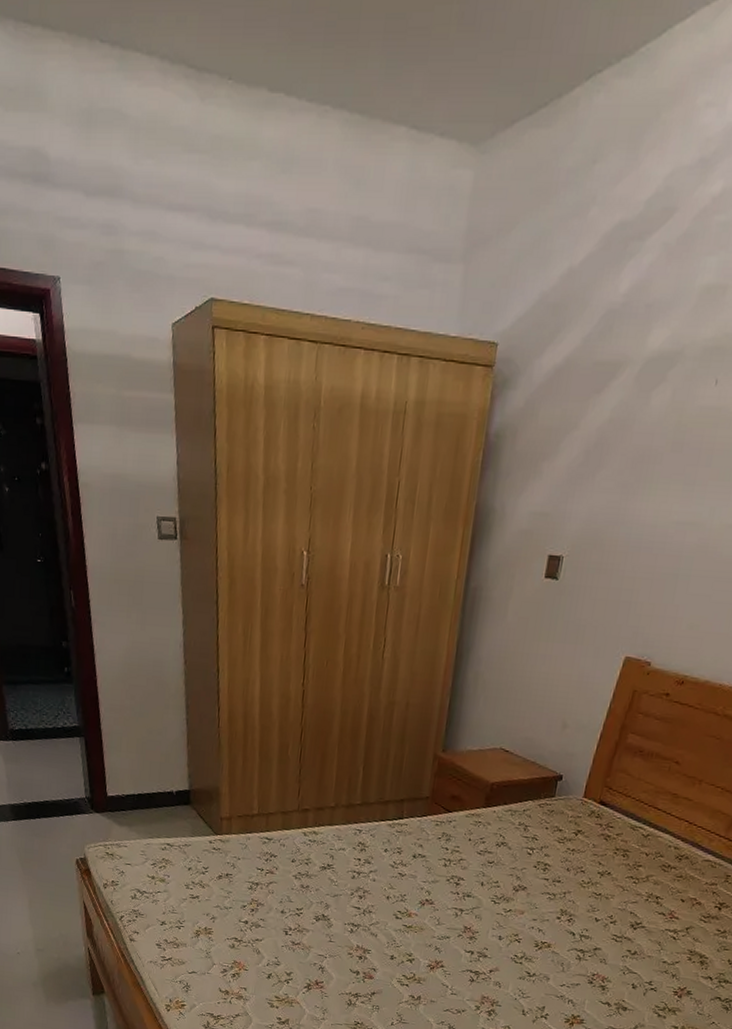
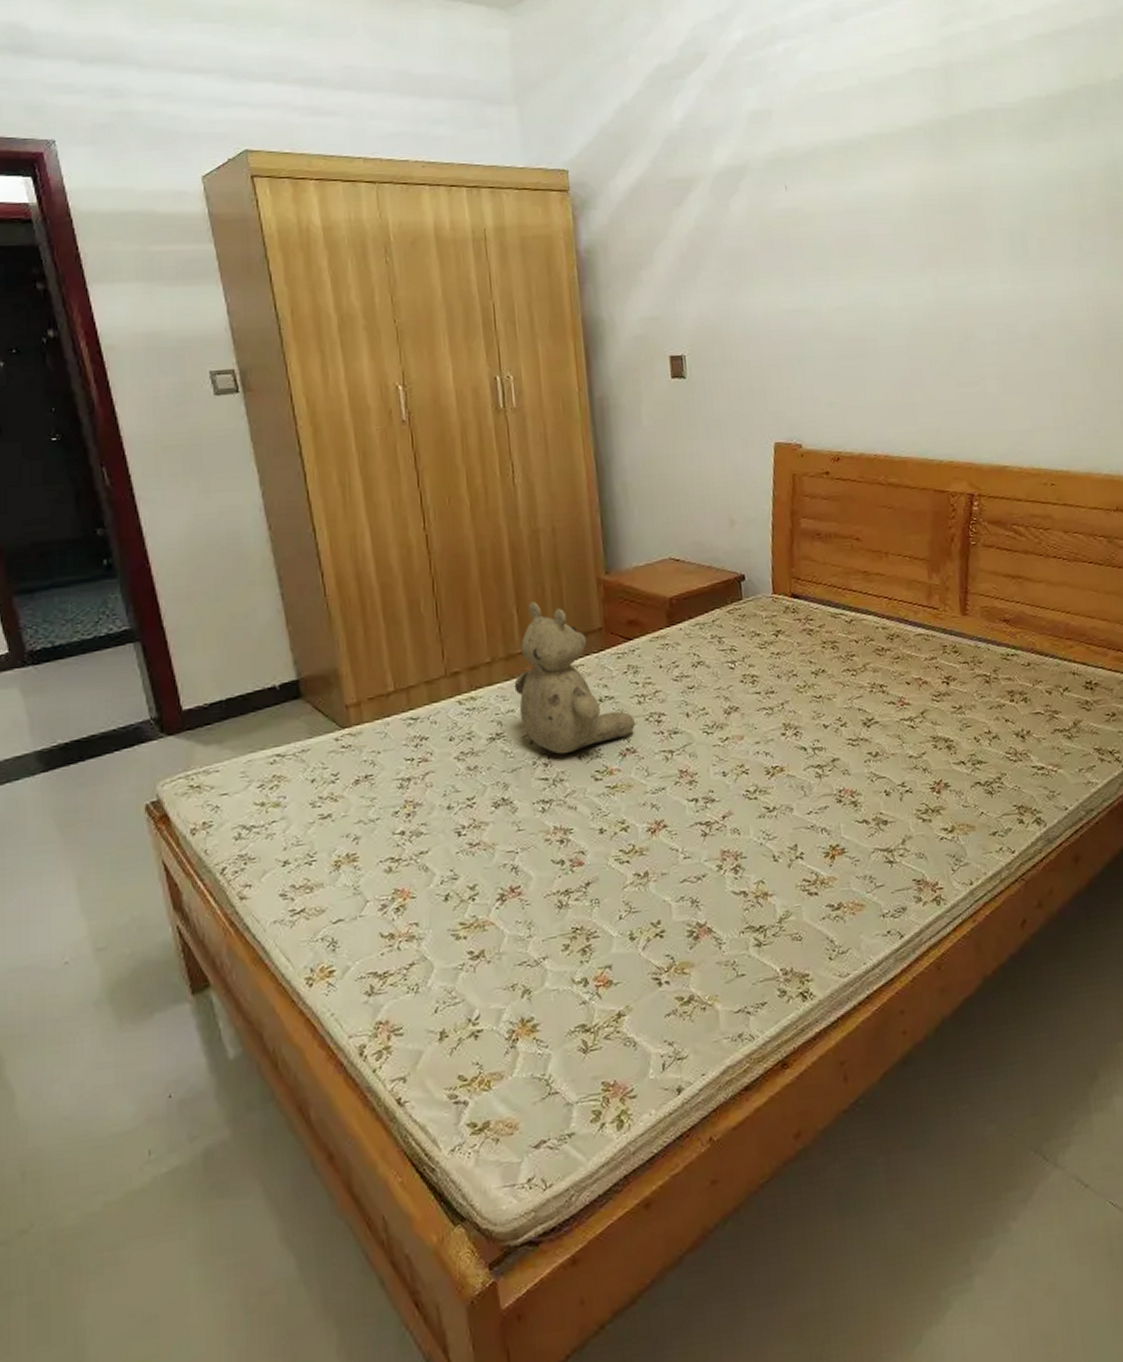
teddy bear: none [348,763,438,893] -> present [514,601,635,755]

